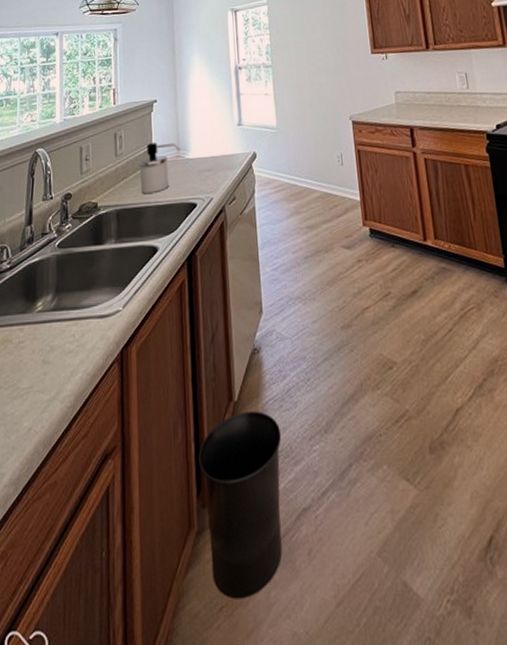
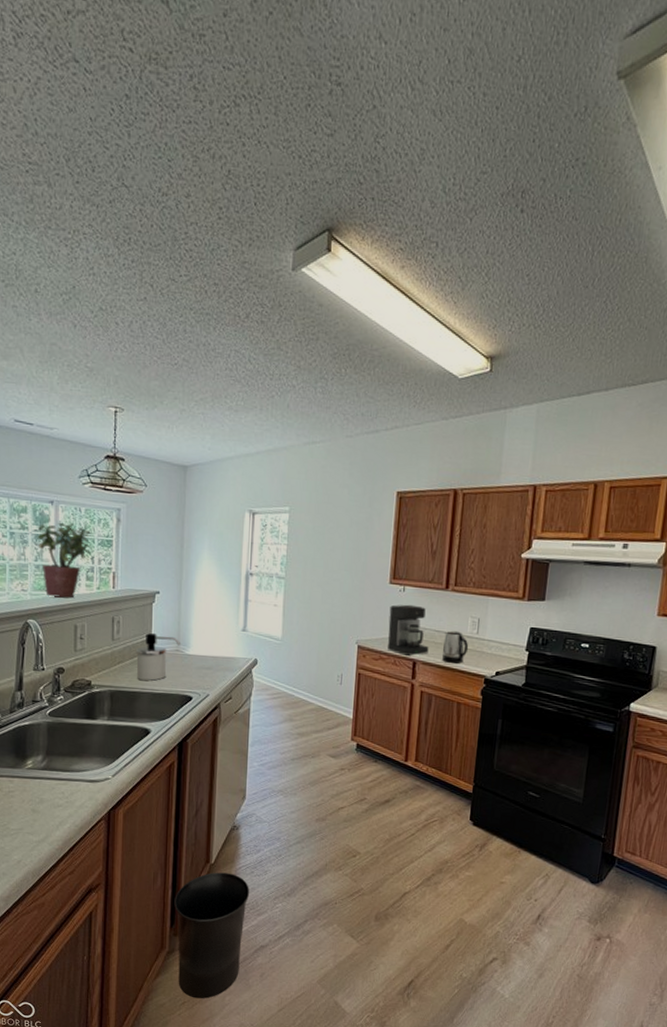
potted plant: none [44,49,92,123] -> present [37,522,91,598]
coffee maker: none [376,70,423,123] -> present [388,604,429,656]
kettle: none [435,89,463,125] -> present [441,630,469,664]

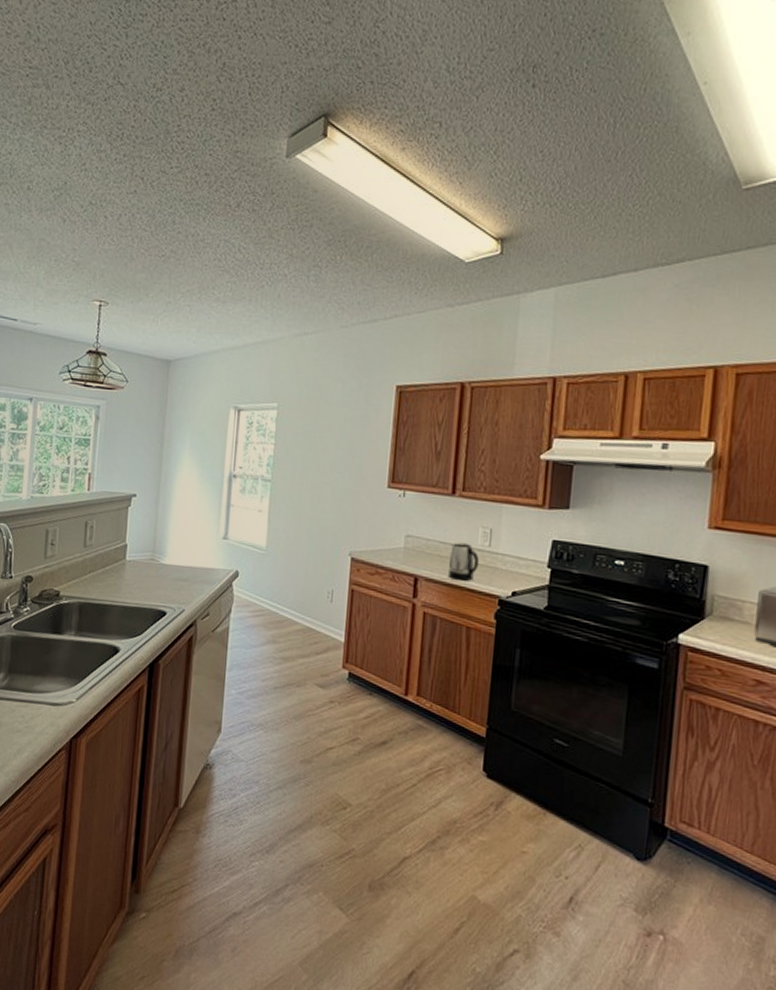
potted plant: present [37,522,91,598] -> none [14,420,68,501]
soap dispenser: present [135,633,180,681] -> none [107,540,156,593]
waste bin: present [174,872,250,999] -> none [137,818,223,975]
coffee maker: present [388,604,429,656] -> none [385,511,433,571]

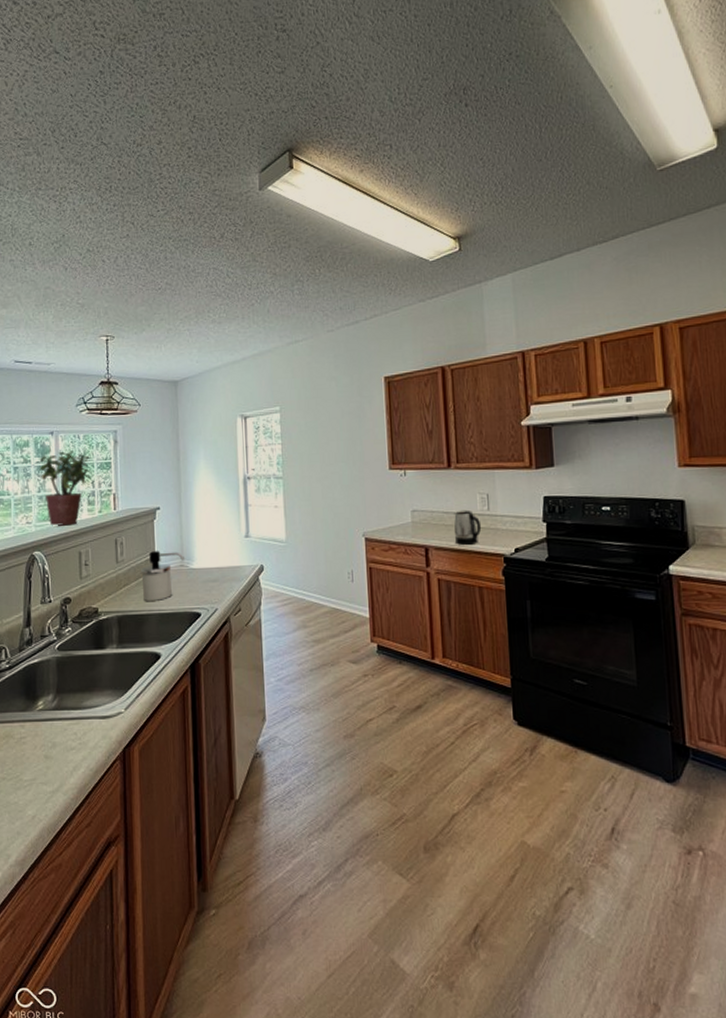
potted plant: none [14,420,68,501] -> present [39,450,91,526]
soap dispenser: none [107,540,156,593] -> present [140,551,184,602]

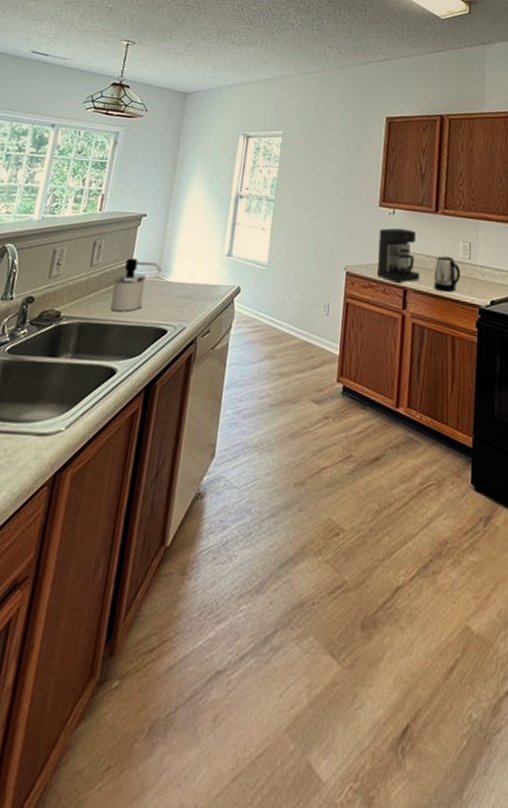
potted plant: present [39,450,91,526] -> none [30,145,86,221]
coffee maker: none [393,488,440,542] -> present [377,228,420,283]

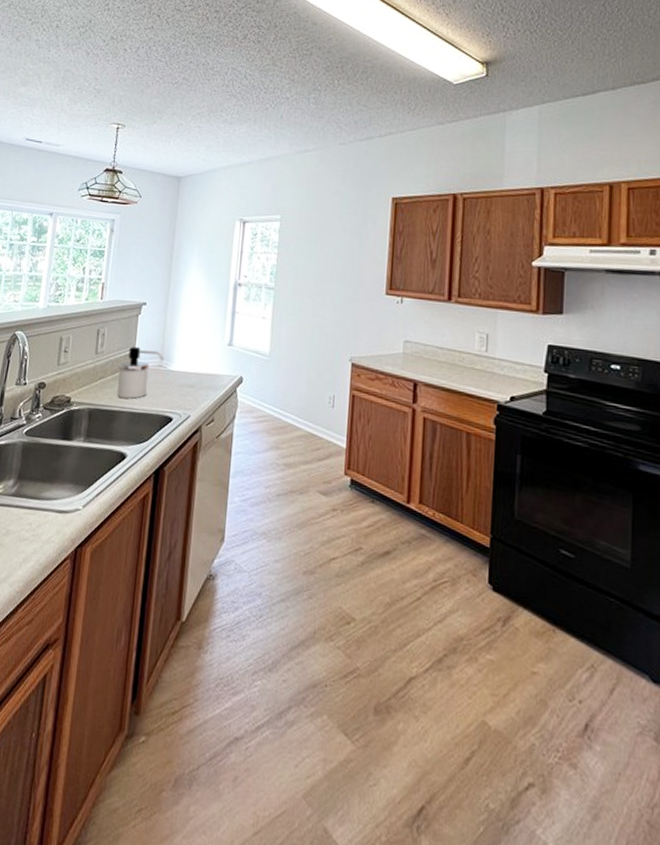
coffee maker: present [377,228,420,283] -> none [385,317,431,376]
kettle: present [433,255,461,293] -> none [446,347,477,387]

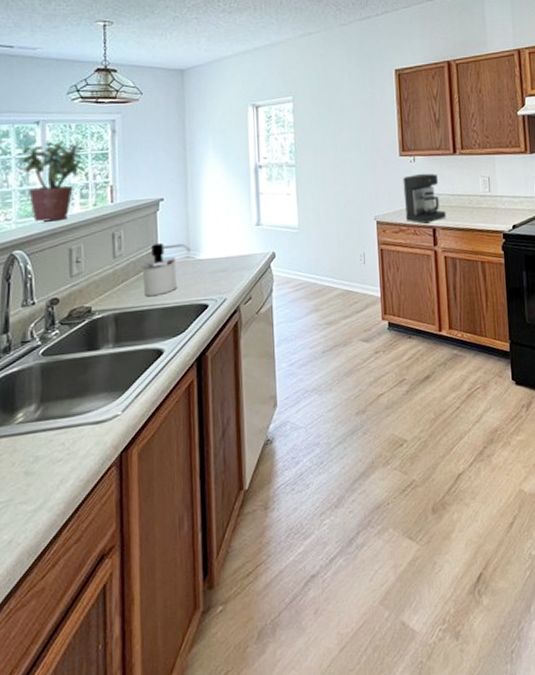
potted plant: none [34,233,85,309] -> present [21,141,84,222]
coffee maker: none [385,317,431,376] -> present [403,173,446,224]

